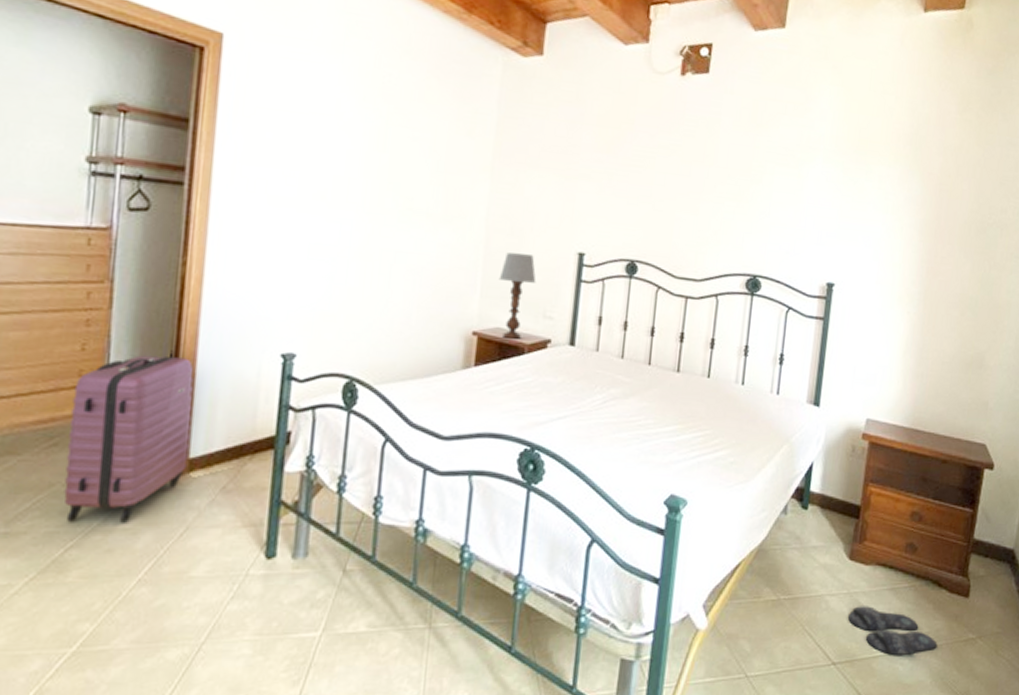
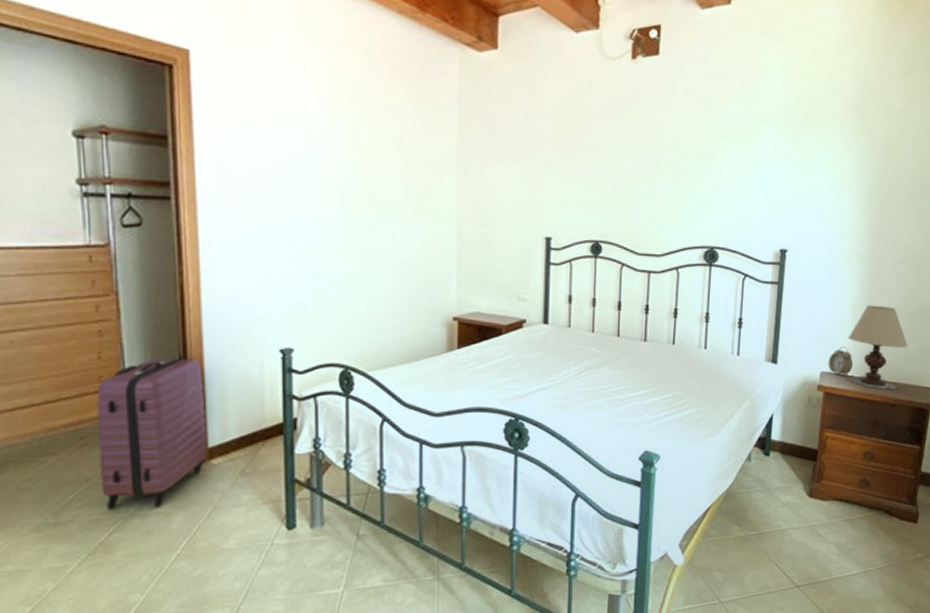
table lamp: present [498,252,537,339] -> none [473,242,508,321]
slippers: present [848,606,938,656] -> none [809,536,890,577]
alarm clock: none [874,392,901,425] -> present [828,346,853,376]
table lamp: none [894,349,961,444] -> present [846,305,908,389]

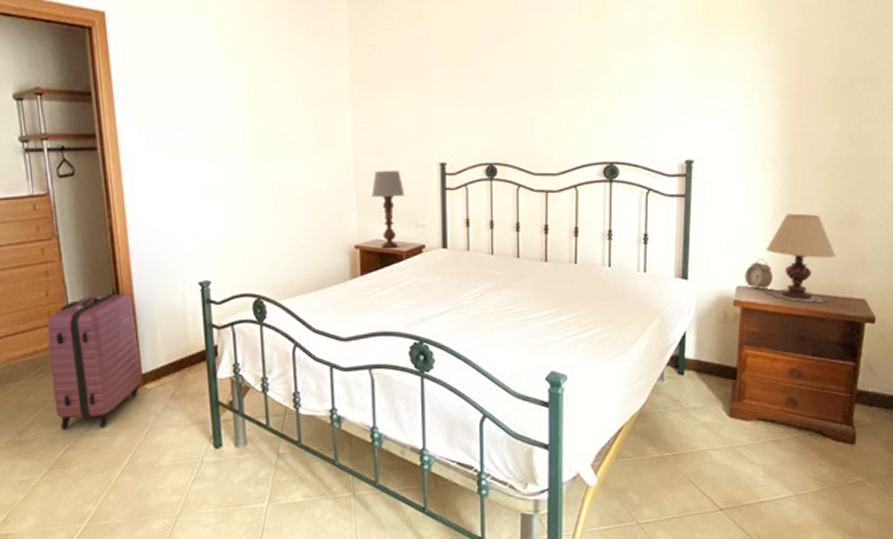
table lamp: none [473,242,508,321] -> present [371,171,405,248]

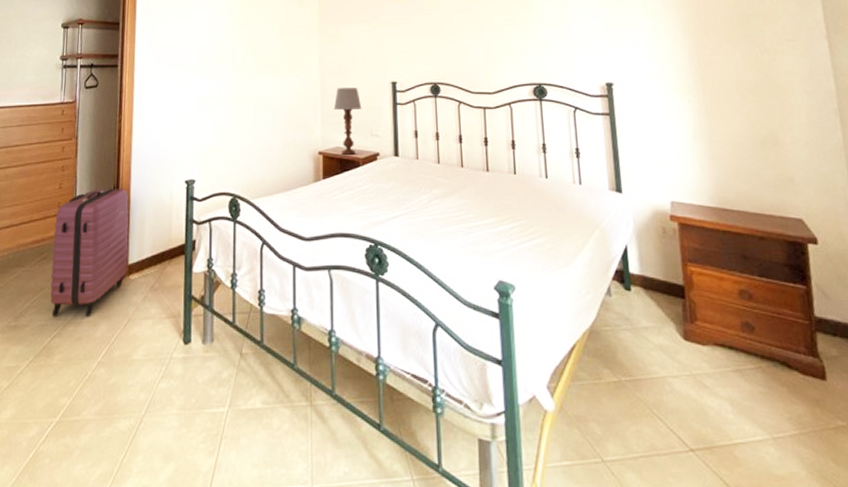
alarm clock: present [744,259,773,290] -> none [676,175,705,205]
table lamp: present [765,213,836,303] -> none [693,133,764,221]

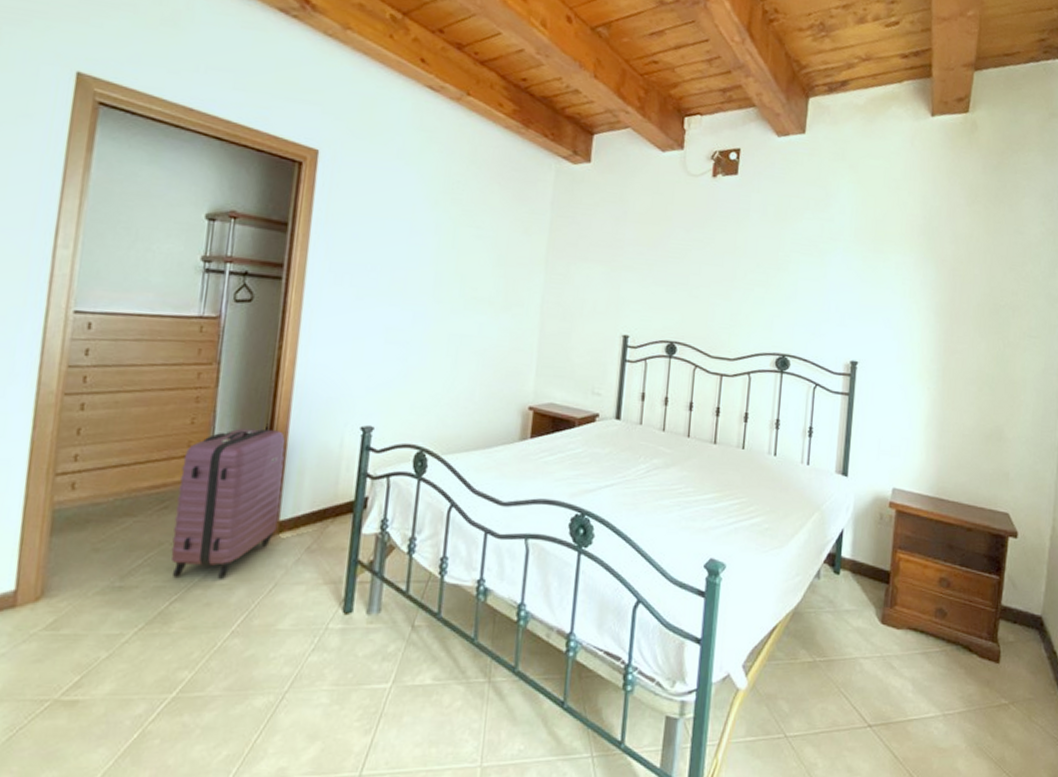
table lamp: present [333,88,362,155] -> none [552,335,586,413]

